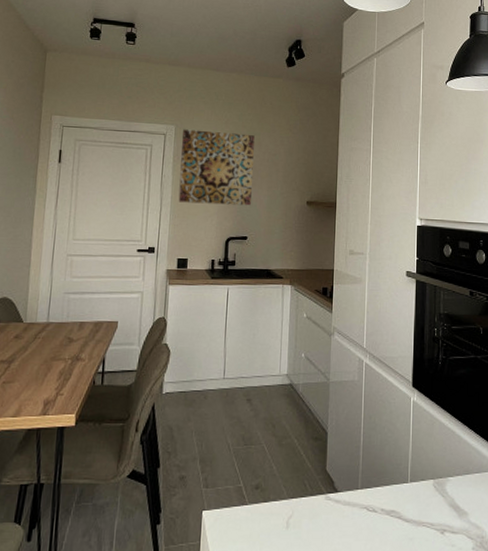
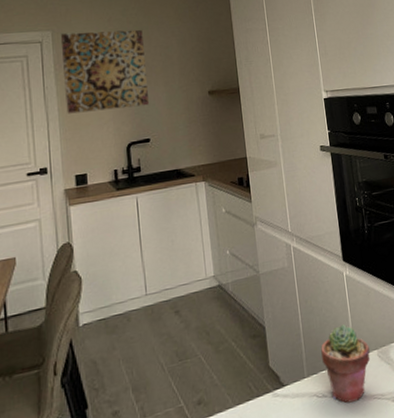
potted succulent: none [378,448,426,524] -> present [321,324,371,404]

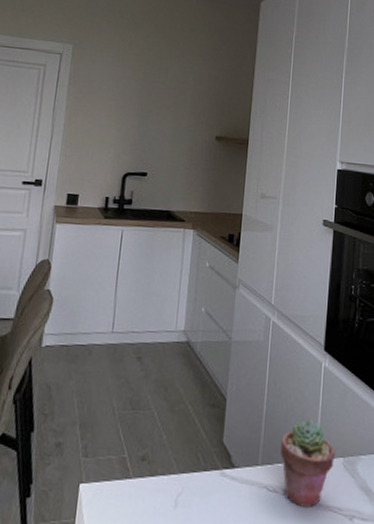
wall art: present [60,29,149,114] -> none [72,49,161,138]

